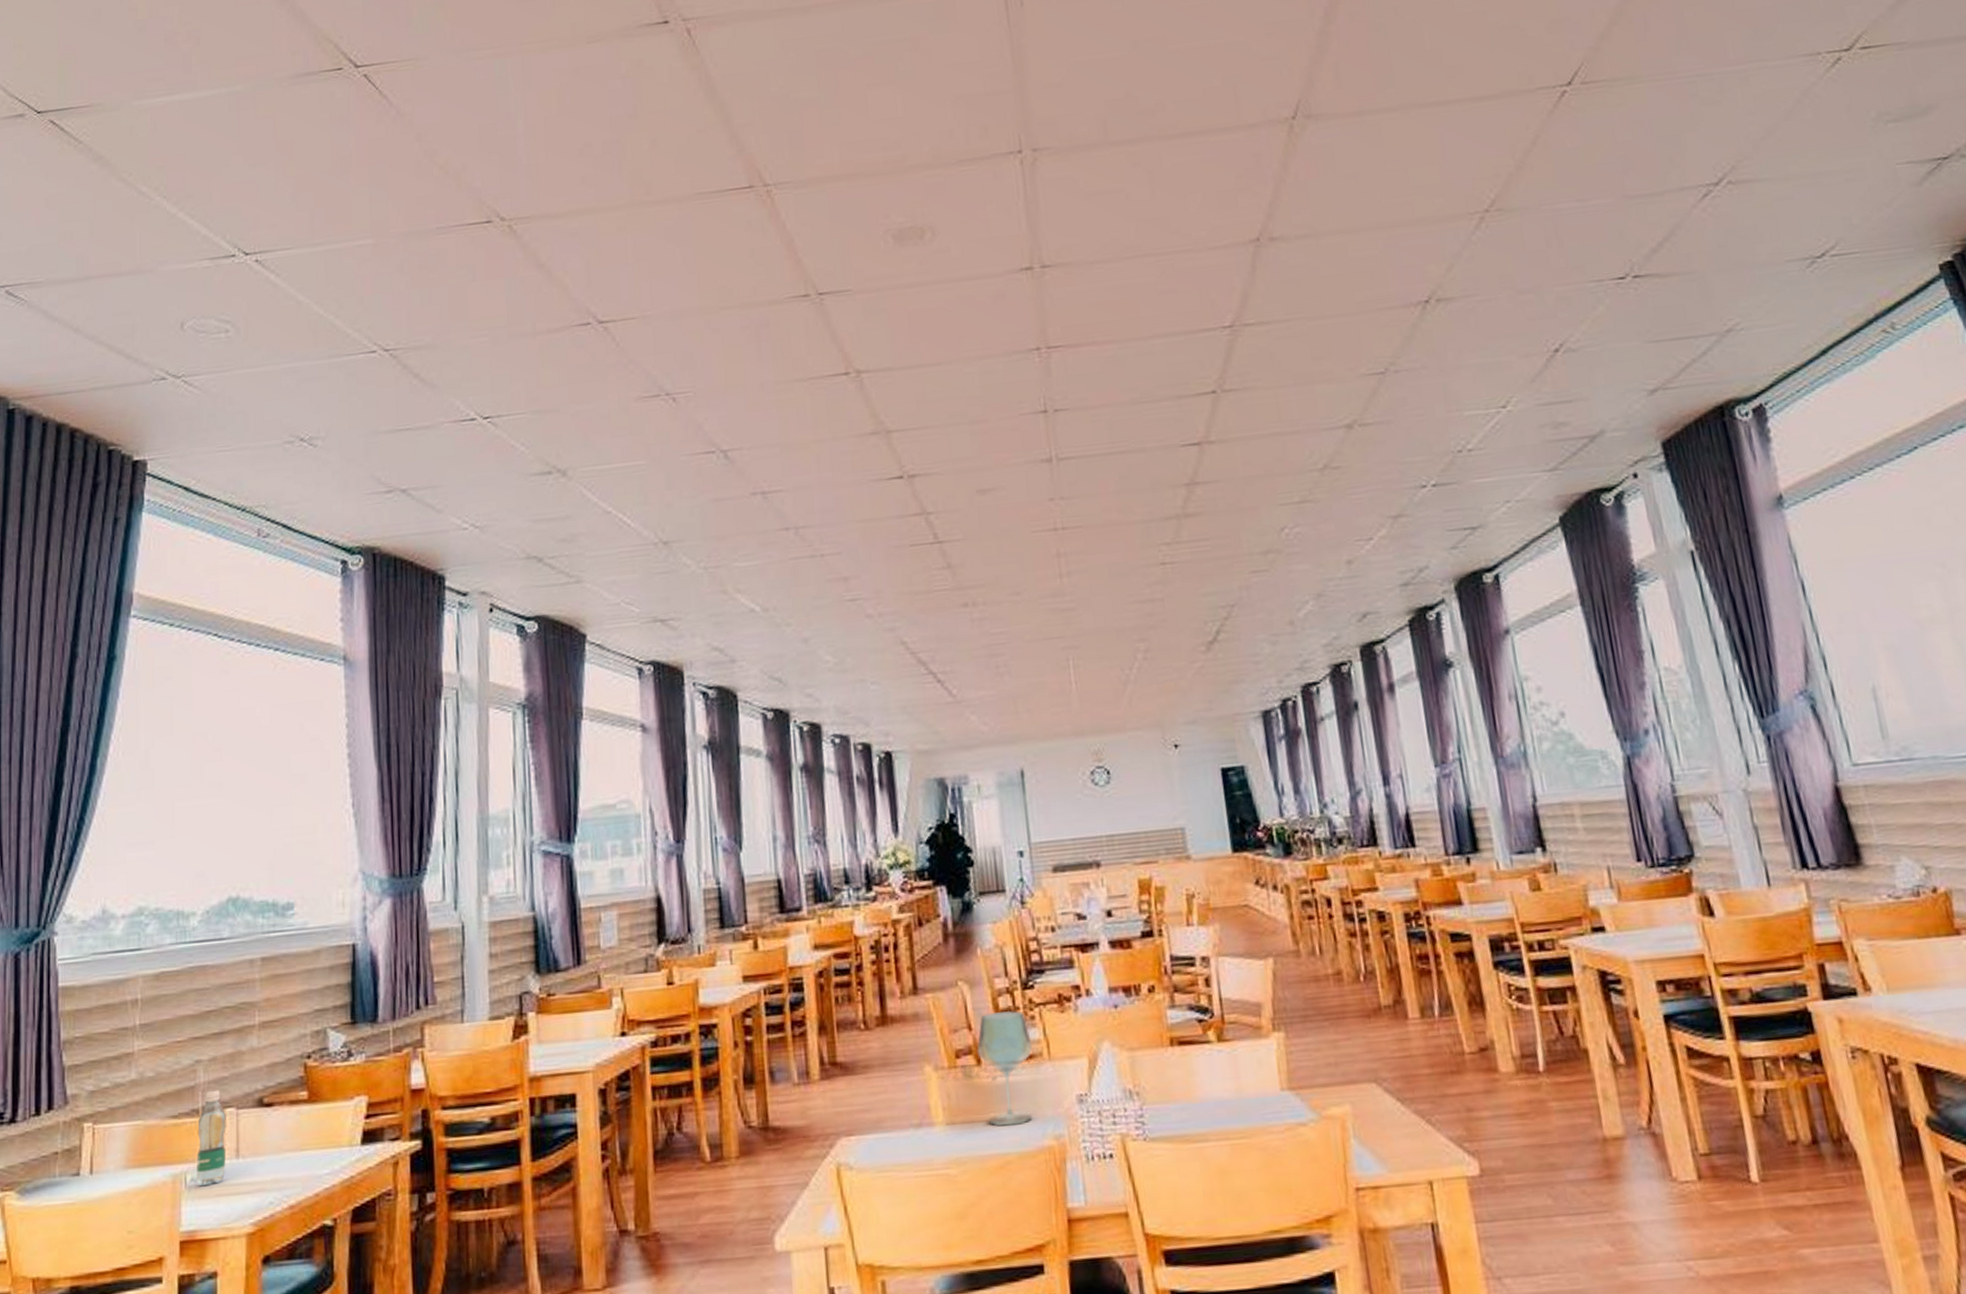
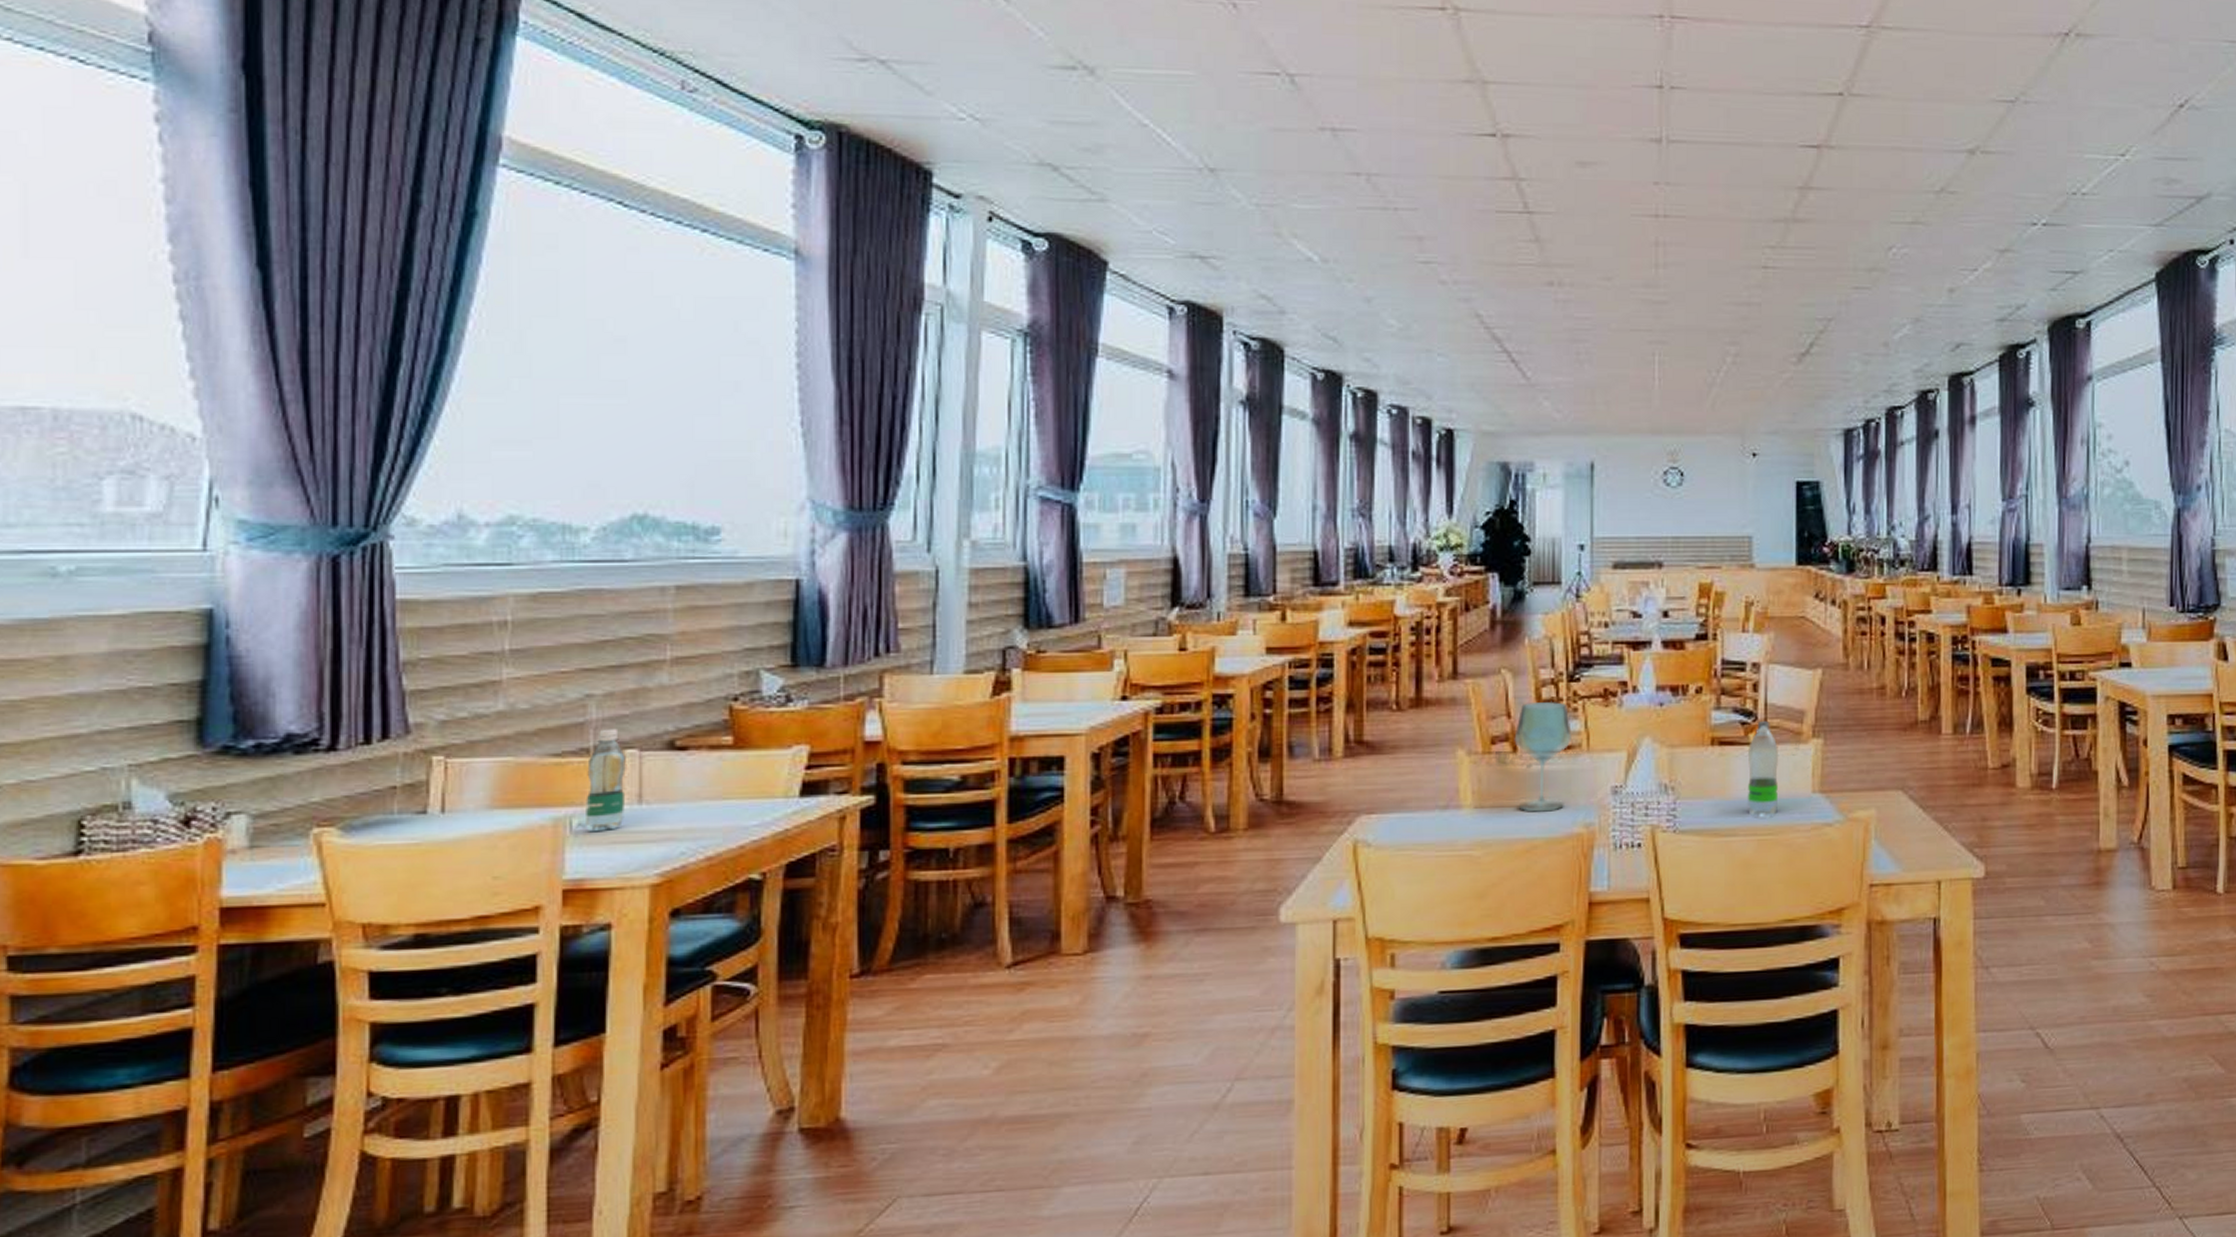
bottle: none [1208,1016,1247,1123] -> present [1747,720,1778,820]

